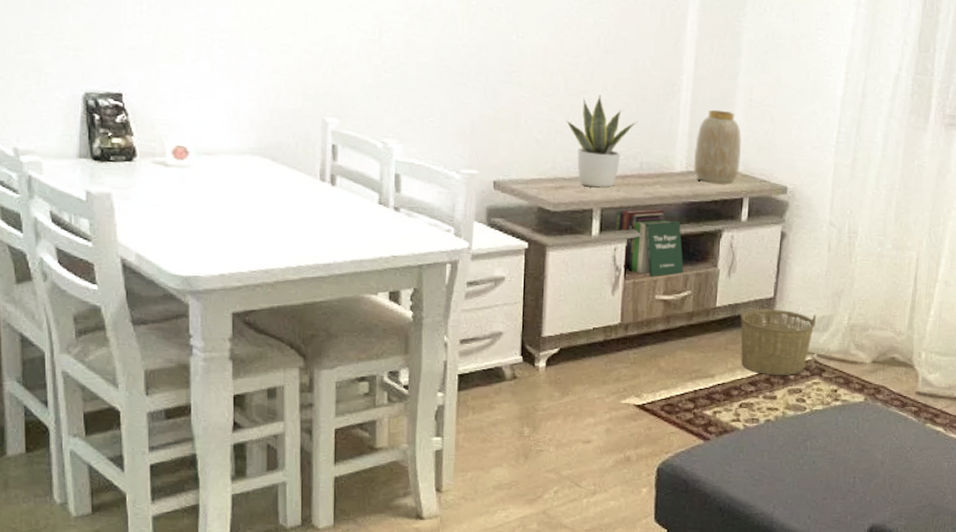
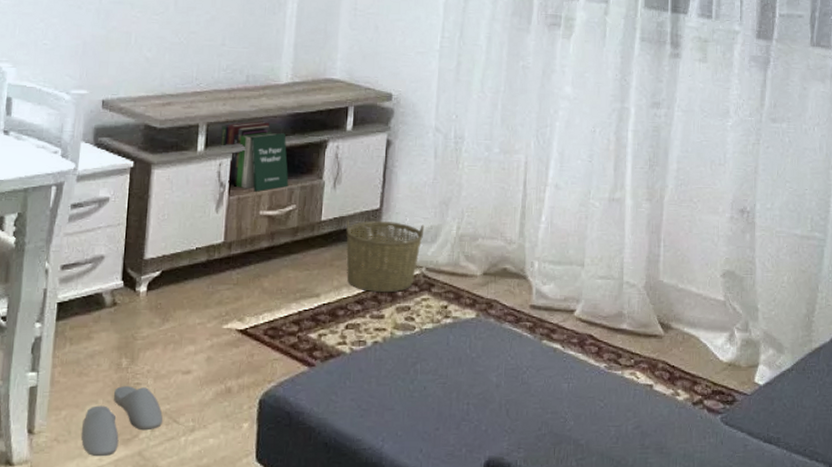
slippers: none [488,452,566,514] -> present [81,386,163,457]
potted plant: present [566,95,637,188] -> none [175,11,244,103]
vase: present [694,109,741,185] -> none [299,20,346,94]

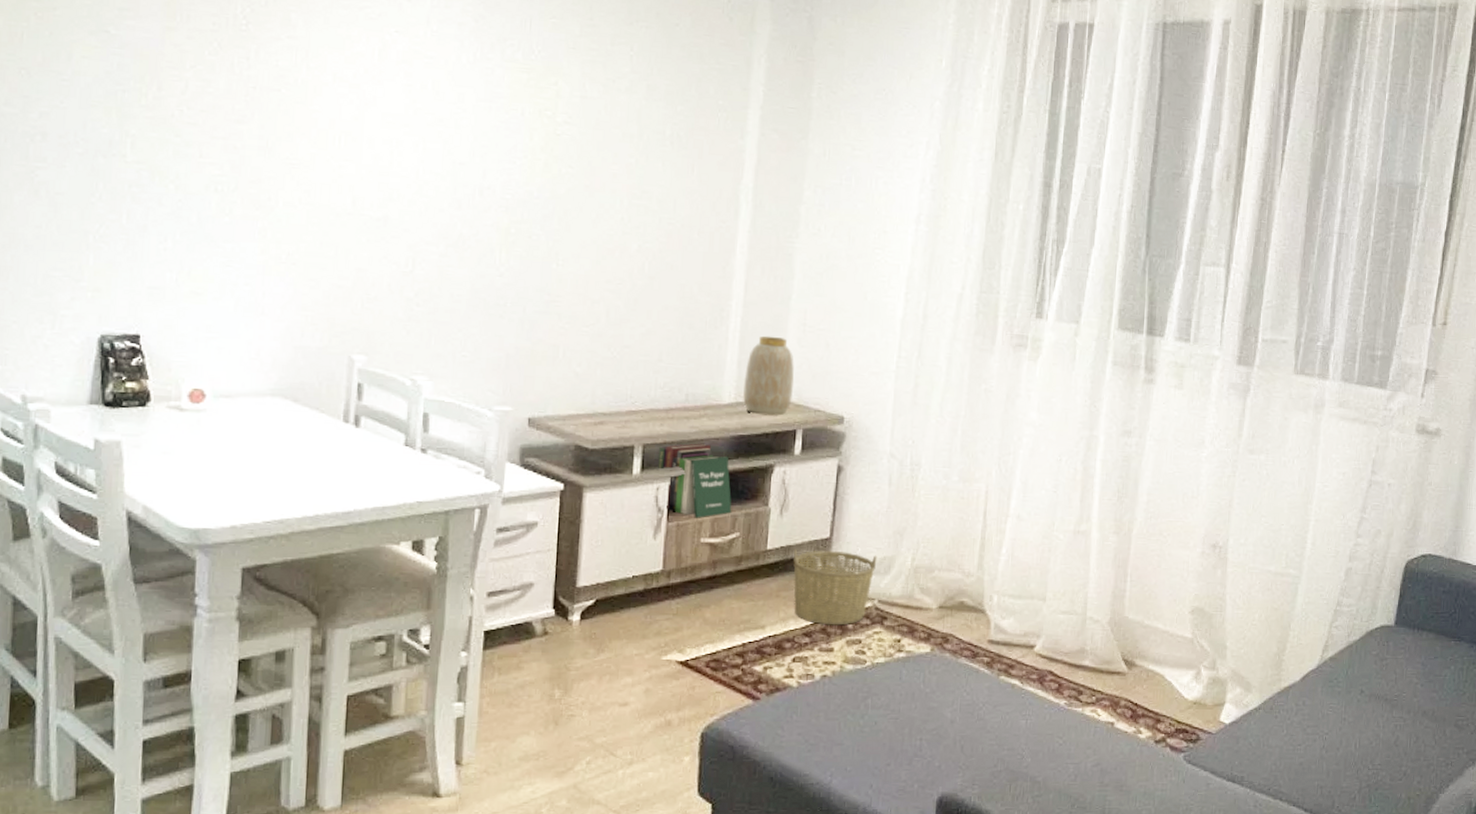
slippers: present [81,386,163,457] -> none [513,718,600,789]
vase: none [299,20,346,94] -> present [743,335,794,416]

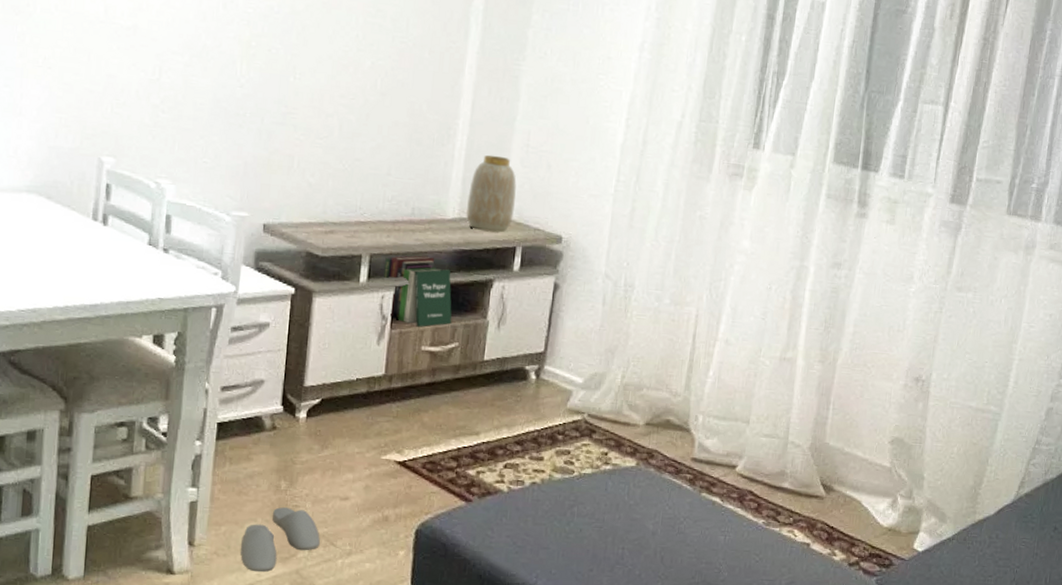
slippers: none [513,718,600,789] -> present [241,507,321,572]
basket: present [793,549,877,626] -> none [507,361,589,436]

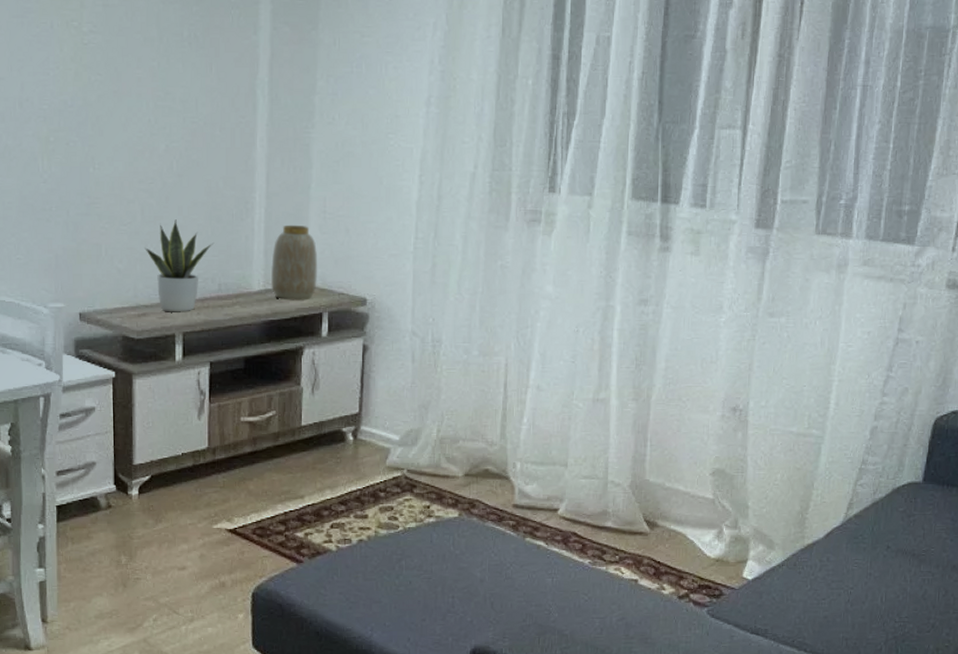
slippers: present [241,507,321,572] -> none [90,581,164,643]
potted plant: none [339,138,411,234] -> present [145,219,213,312]
books: present [382,255,452,327] -> none [197,329,267,399]

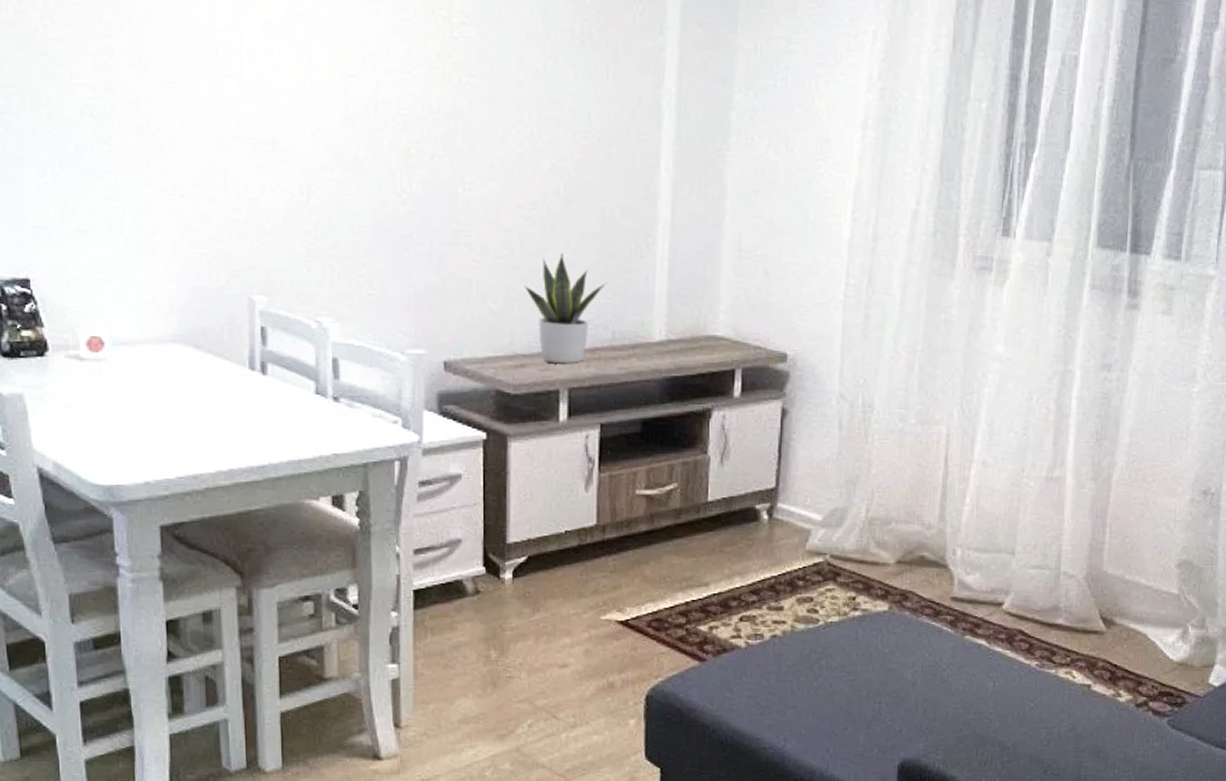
vase: present [271,225,317,301] -> none [675,264,730,354]

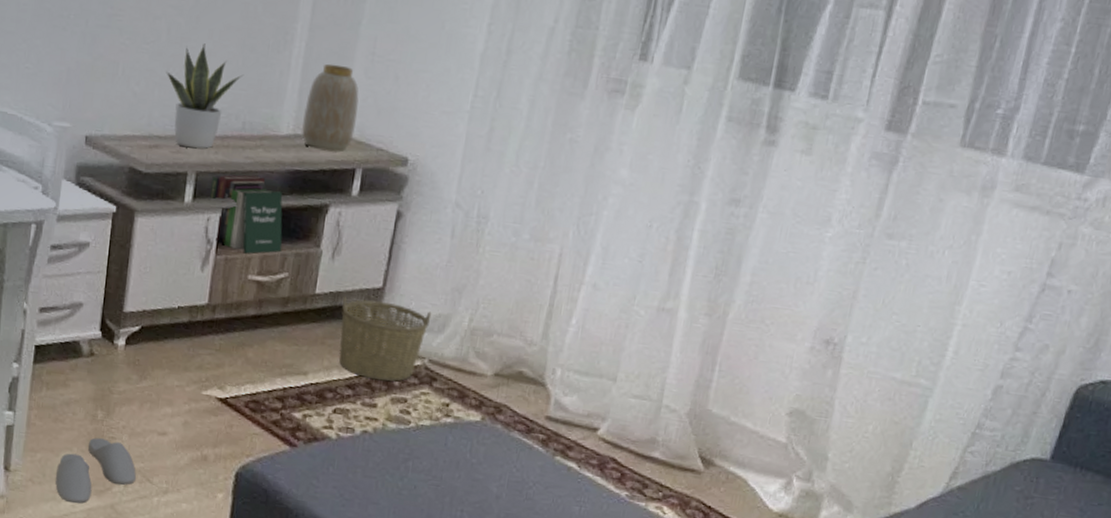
slippers: none [453,680,541,752] -> present [55,437,137,504]
books: none [585,386,668,468] -> present [208,175,283,254]
vase: none [675,264,730,354] -> present [302,63,359,153]
basket: none [737,501,828,582] -> present [339,296,432,382]

